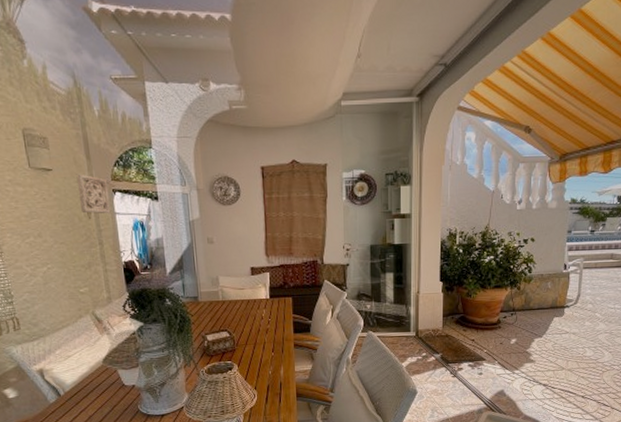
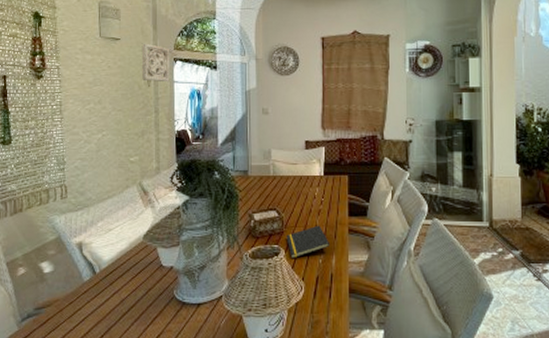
notepad: none [238,342,279,371] -> present [286,225,331,258]

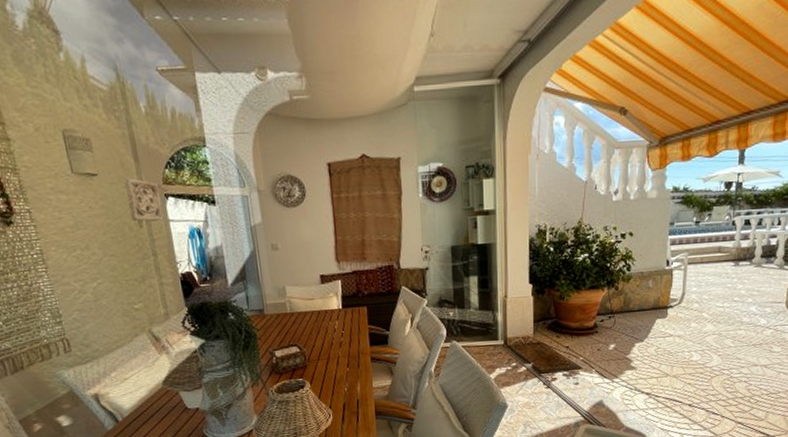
notepad: present [286,225,331,258] -> none [310,356,355,389]

